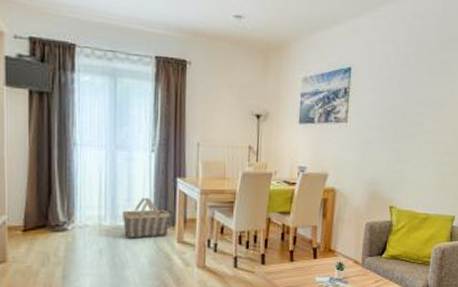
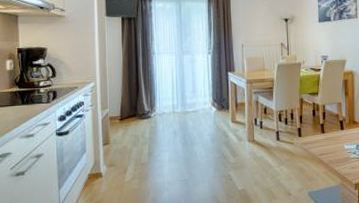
basket: present [121,197,171,240] -> none [189,89,225,122]

